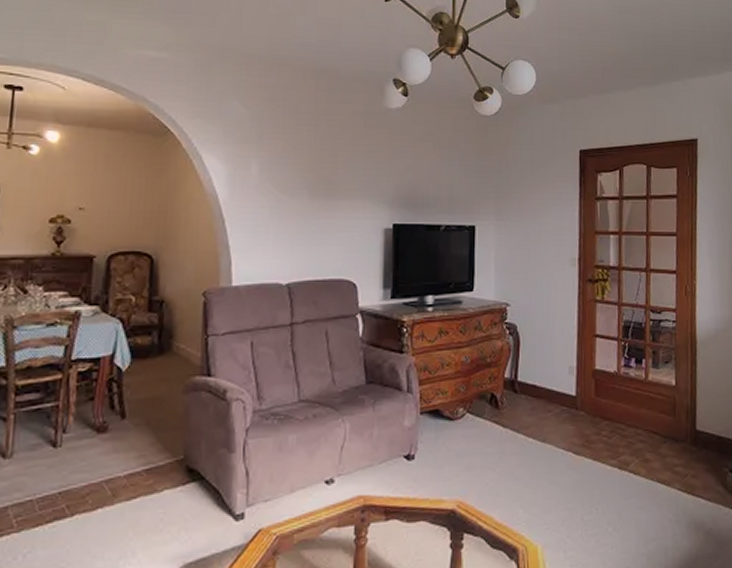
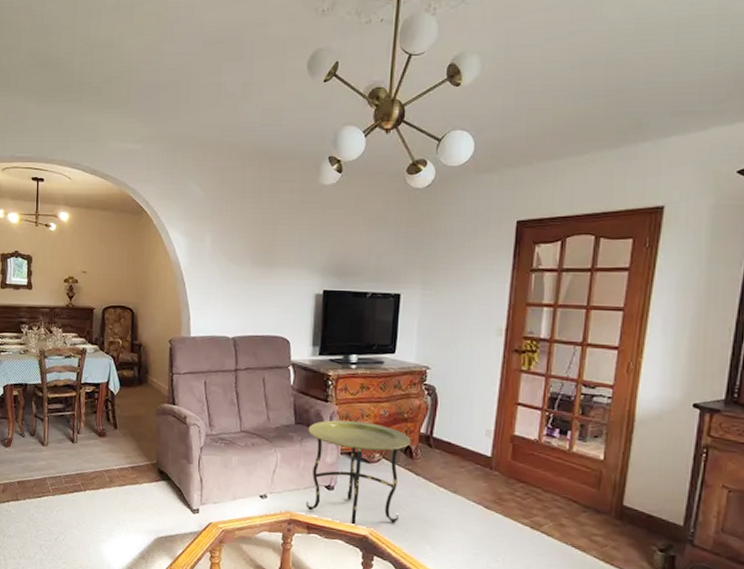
side table: none [381,372,496,501] -> present [305,419,411,527]

